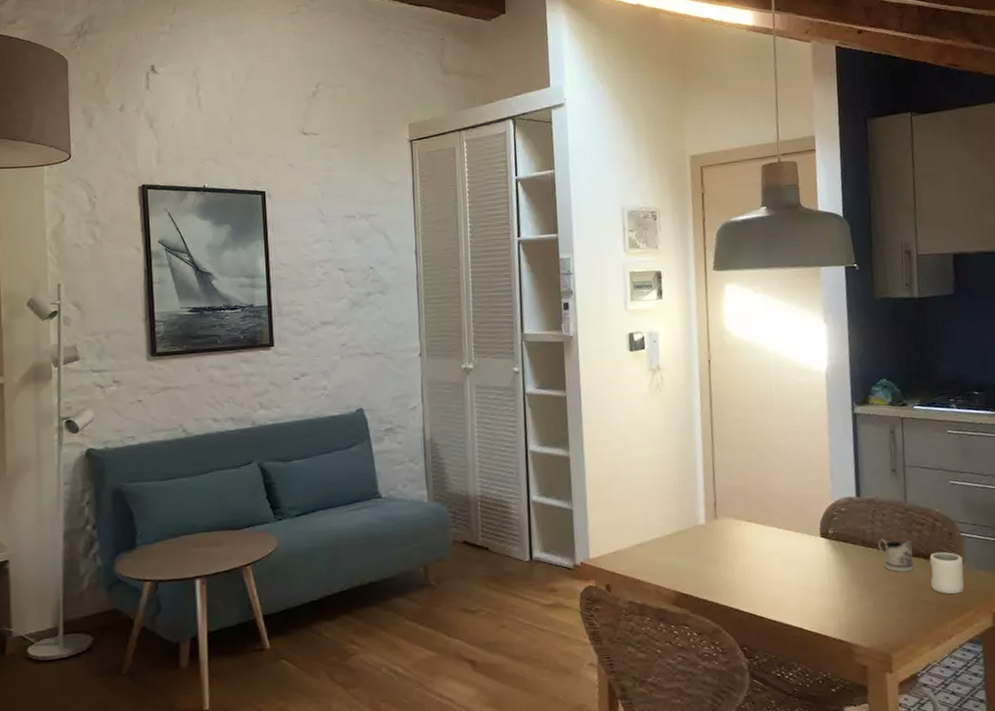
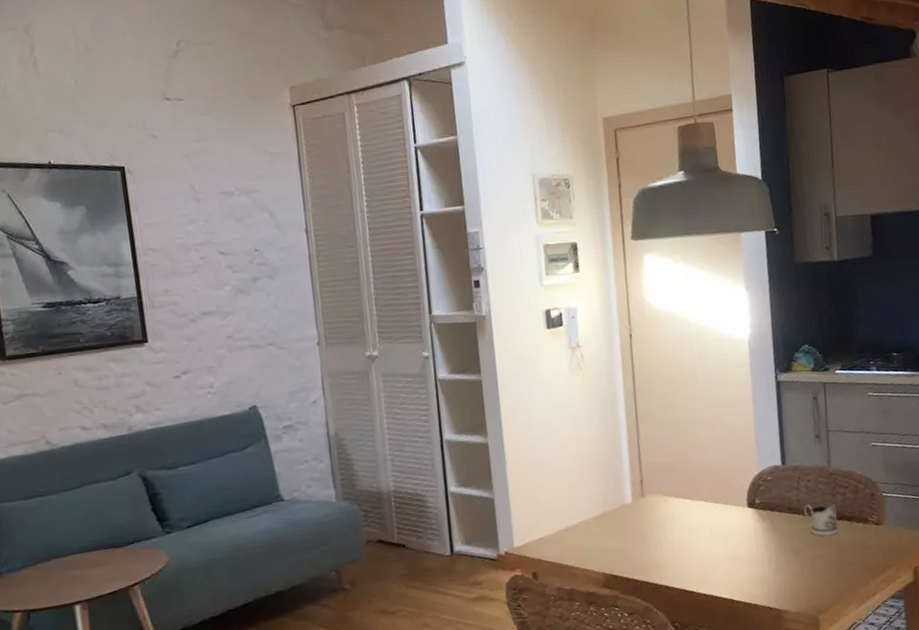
cup: present [929,551,964,595] -> none [853,512,886,554]

